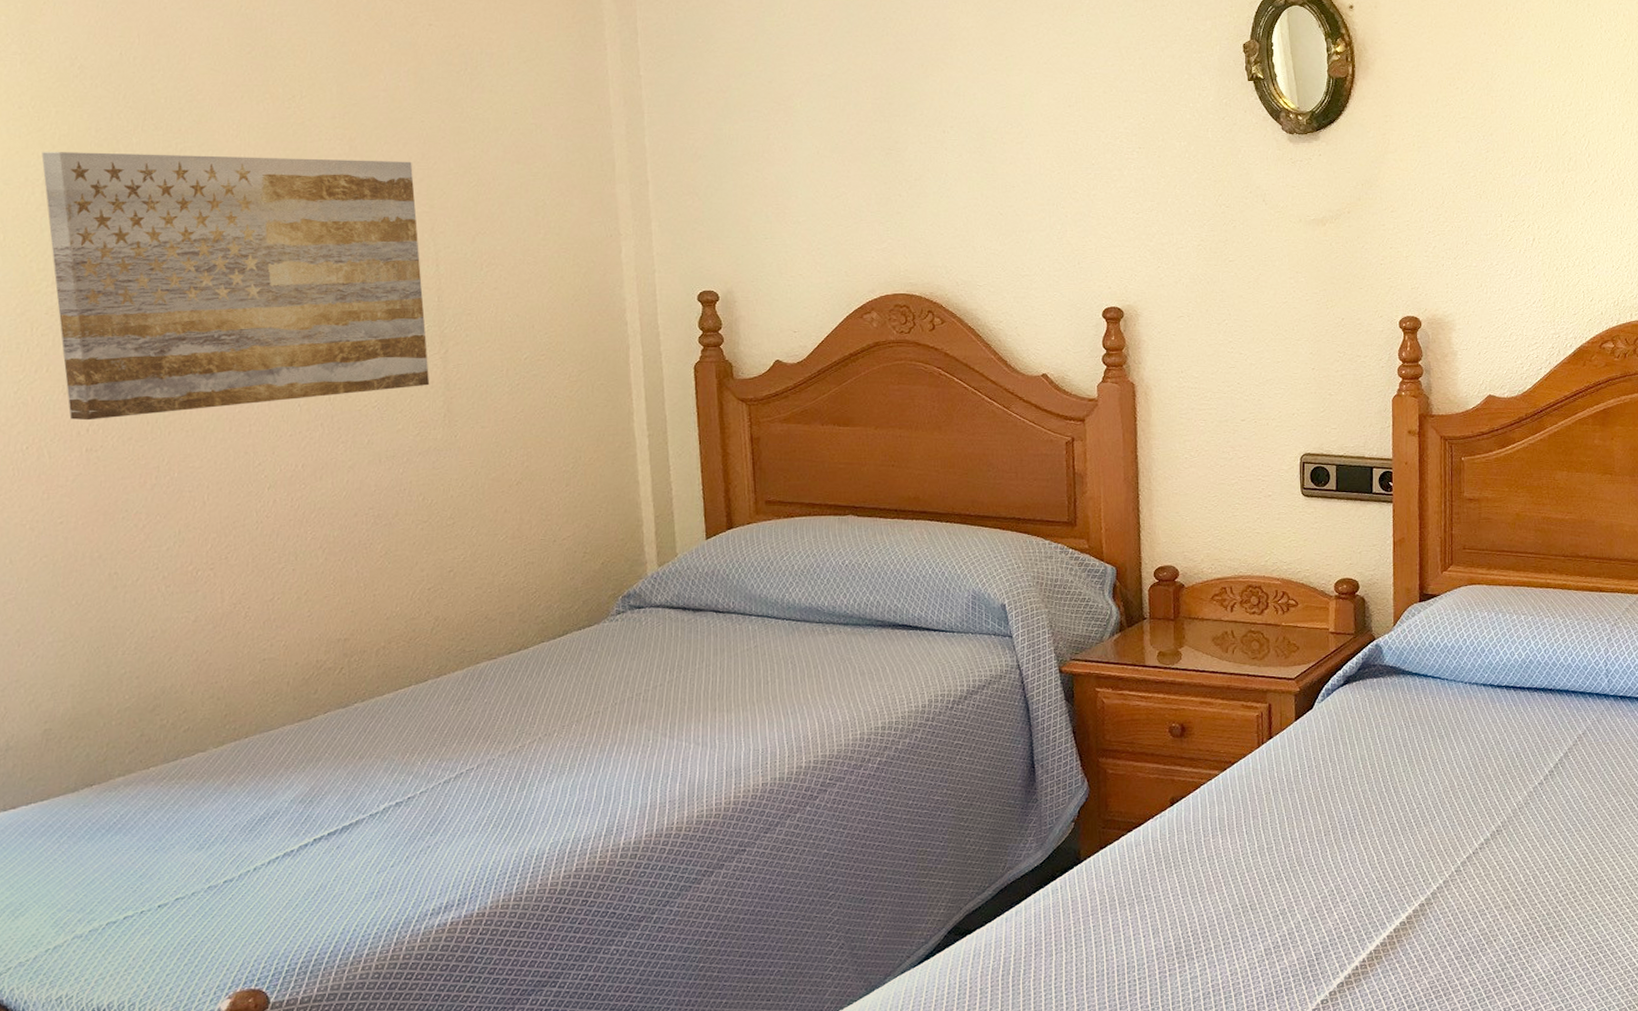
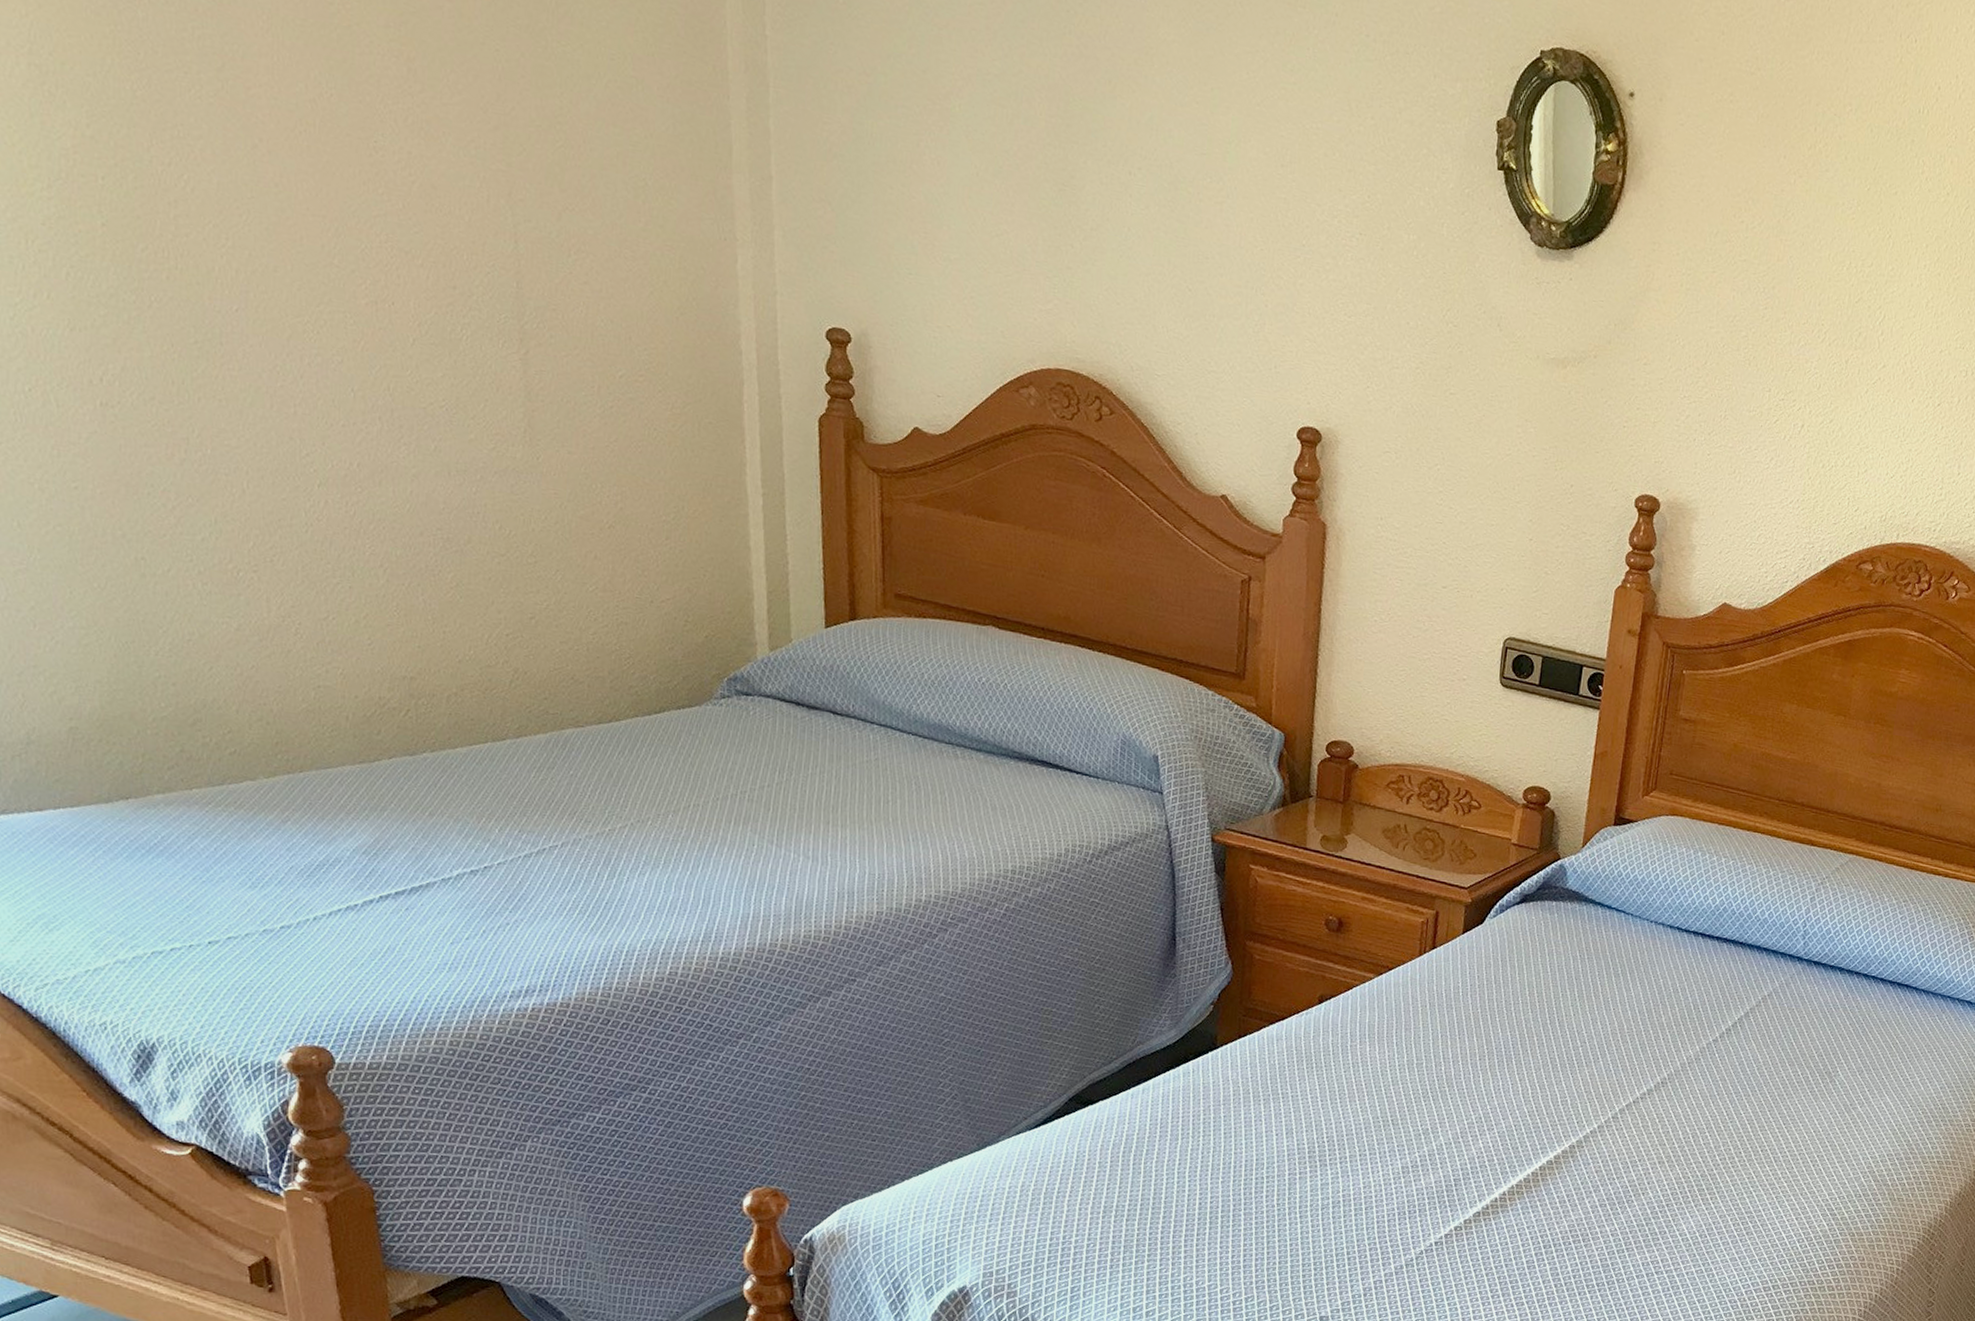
wall art: present [41,152,430,421] -> none [25,10,508,391]

